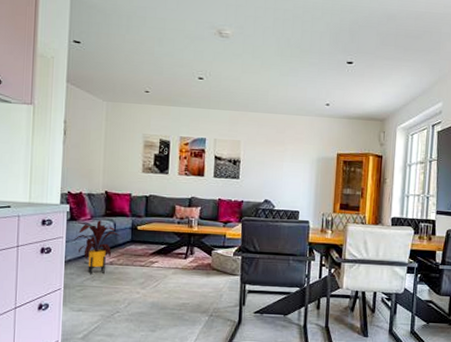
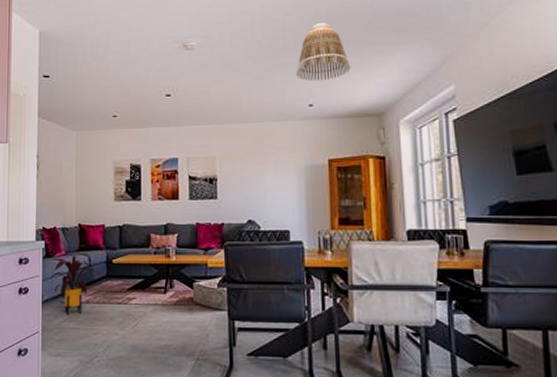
lamp shade: none [317,31,364,84] -> present [295,23,351,82]

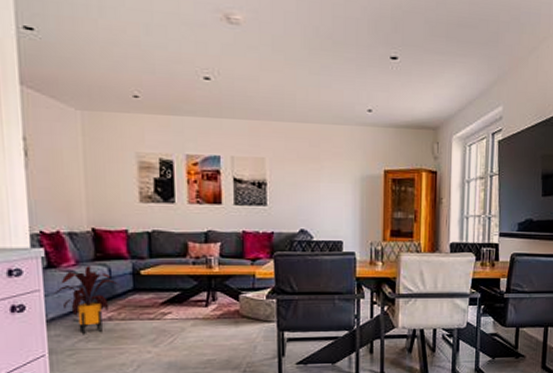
lamp shade: present [295,23,351,82] -> none [355,18,412,85]

